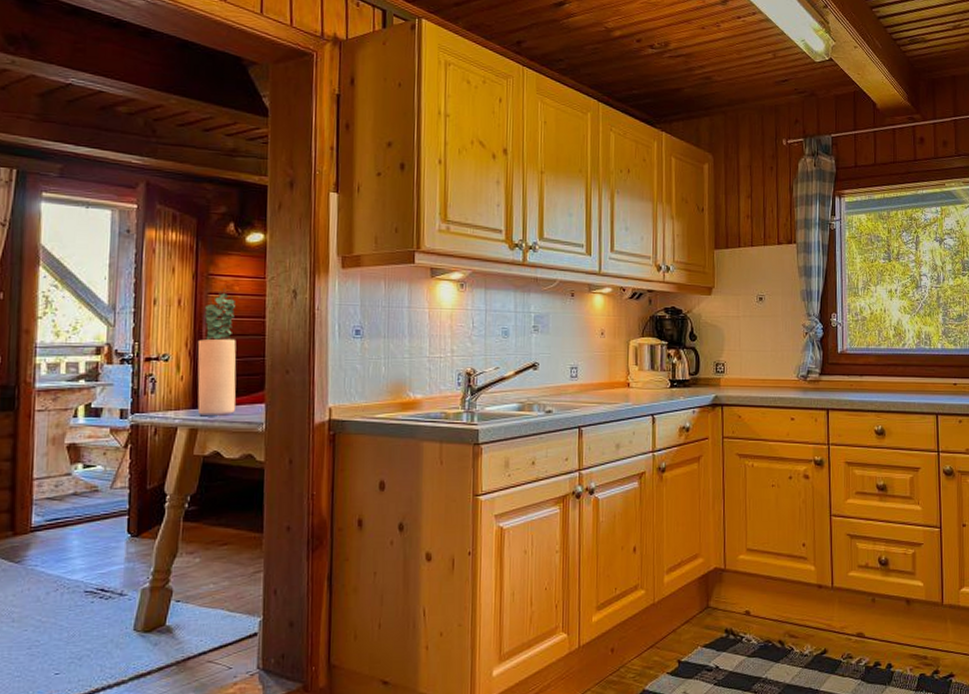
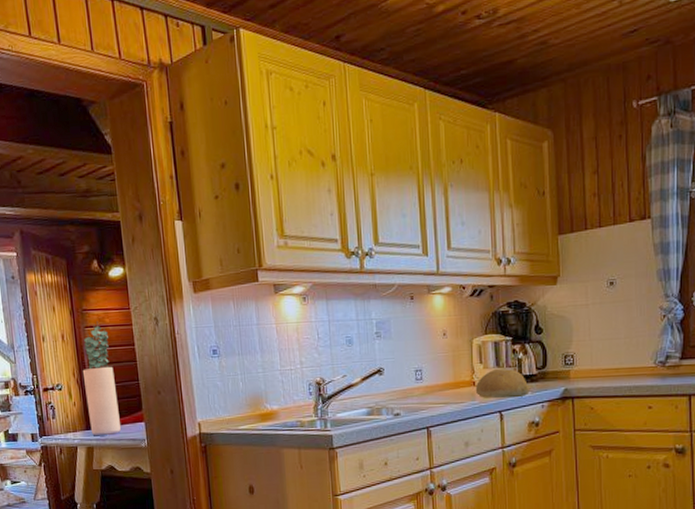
bread: none [629,372,682,402] -> present [475,369,529,399]

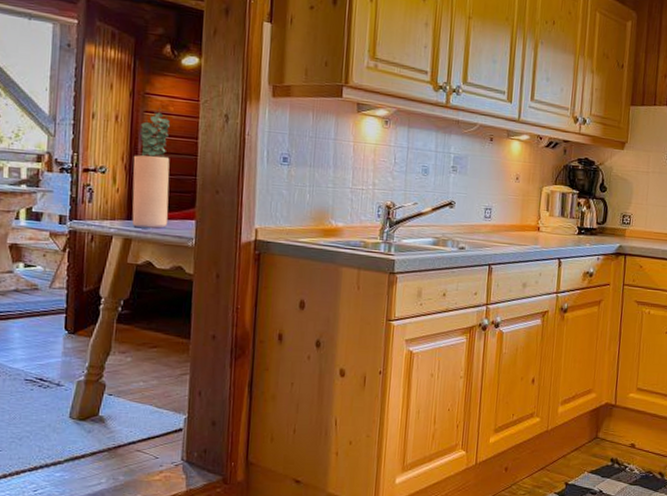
bread: present [475,369,529,399] -> none [539,218,588,248]

